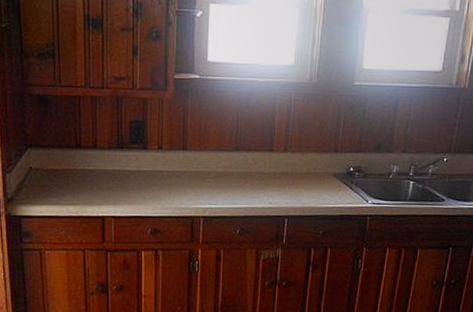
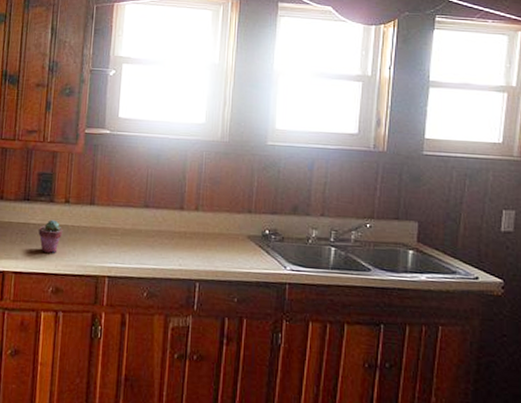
potted succulent: none [134,166,158,198] -> present [38,219,63,253]

